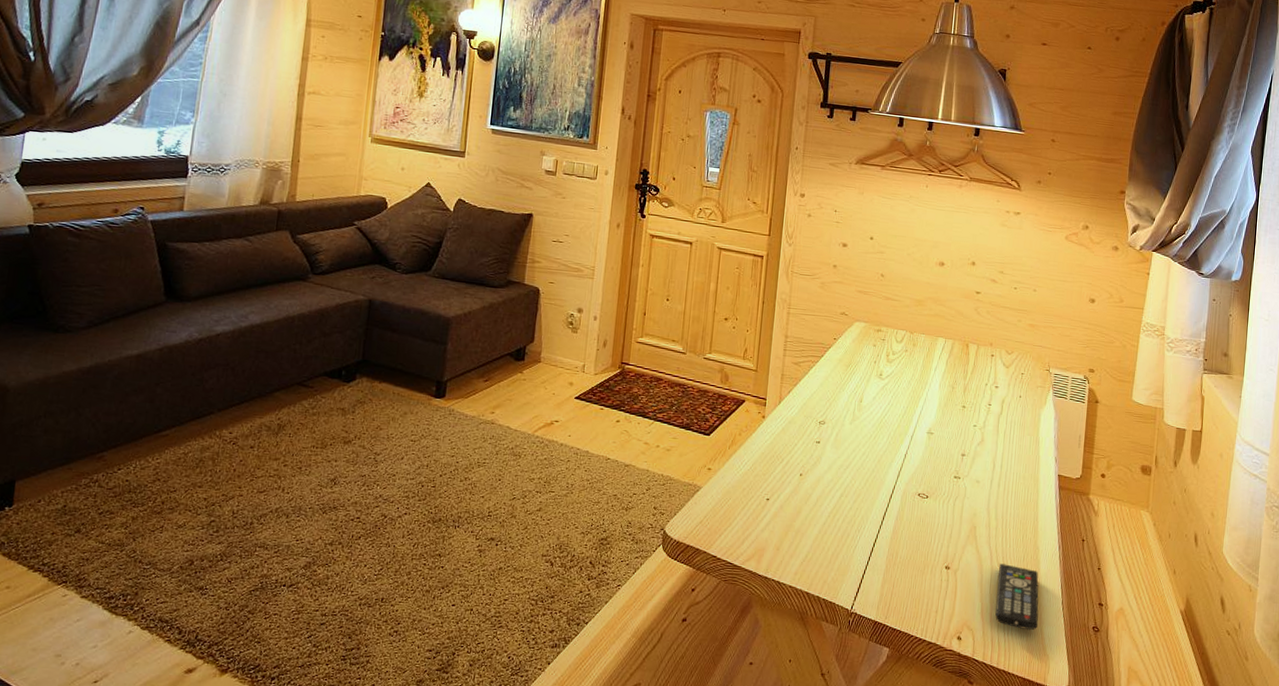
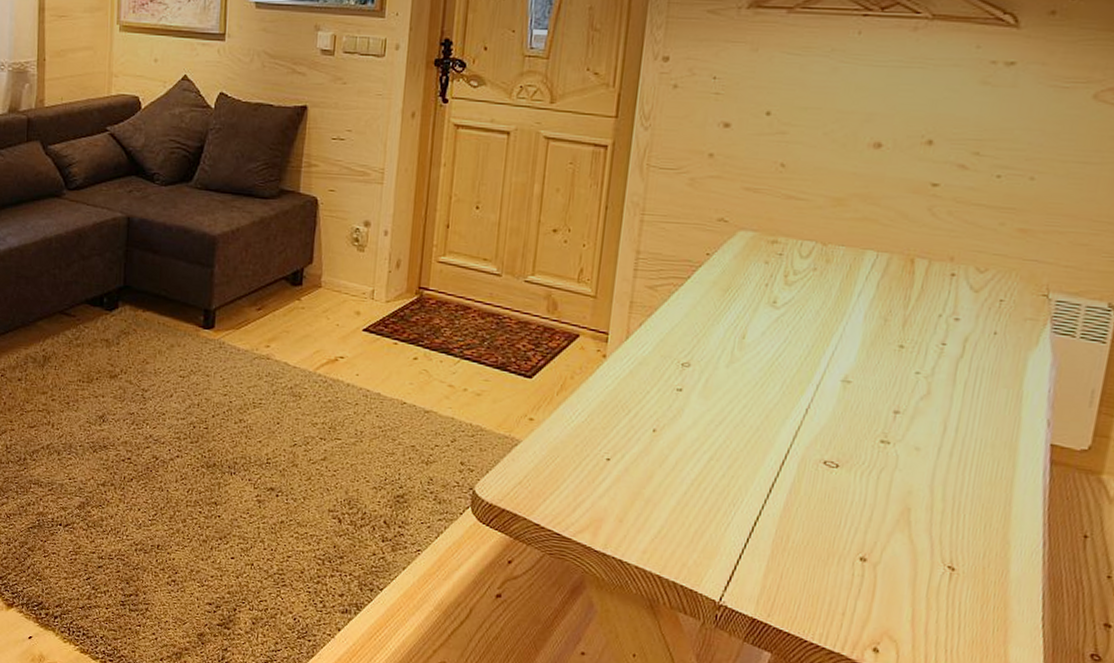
remote control: present [995,563,1039,630] -> none [933,559,1007,650]

